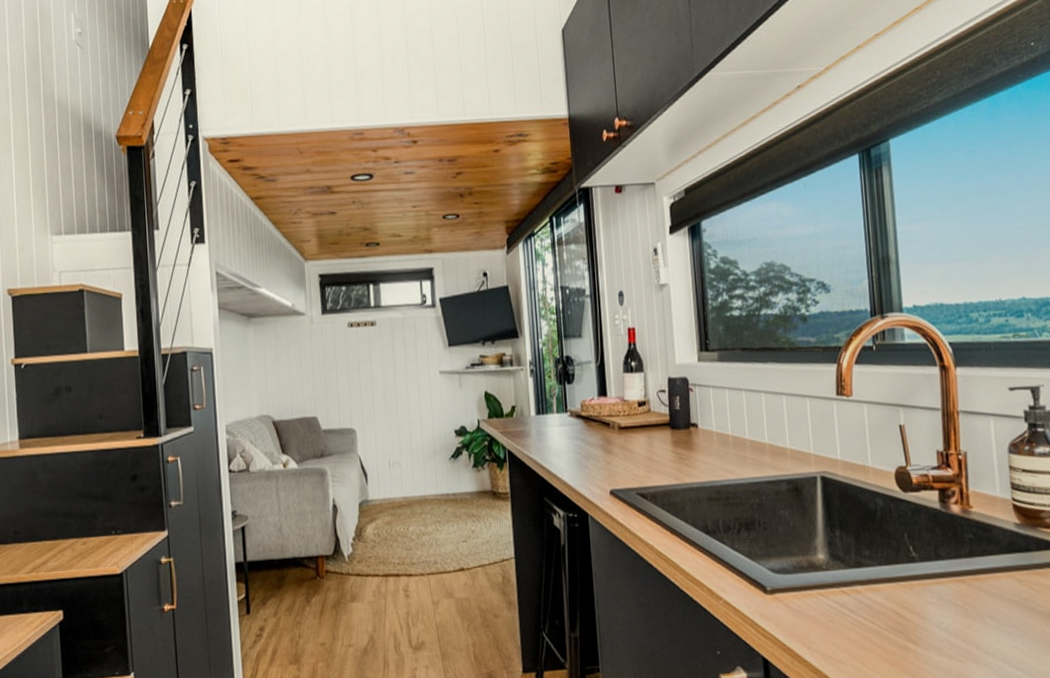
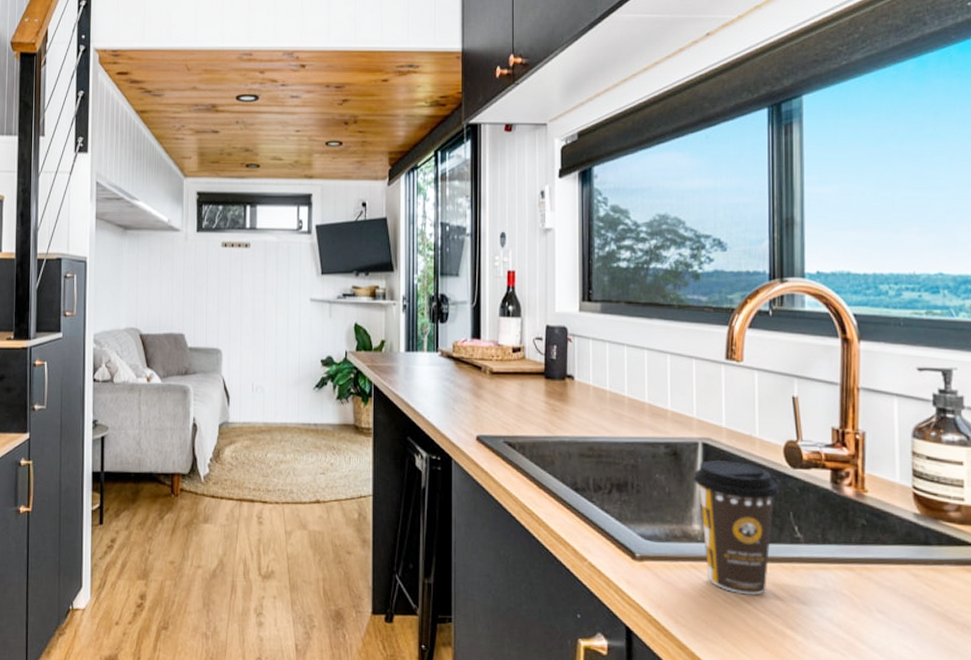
coffee cup: none [814,491,894,616] -> present [693,460,779,595]

